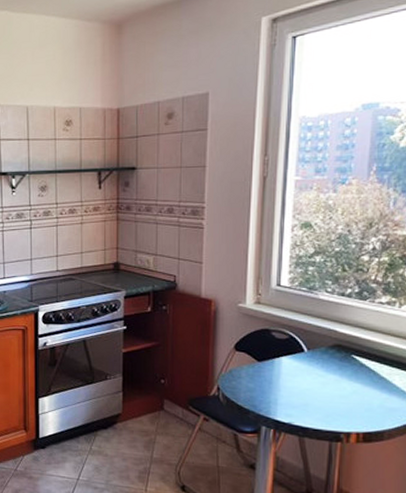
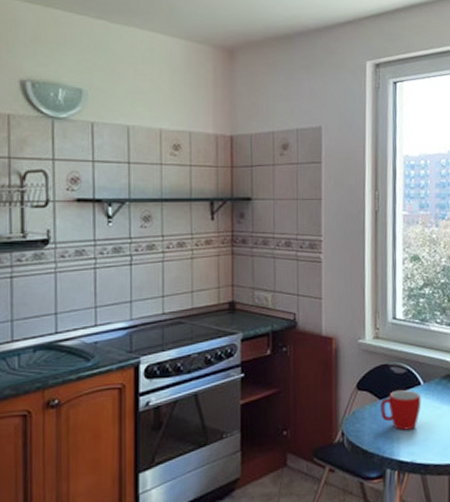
mug: none [258,354,304,393] -> present [380,389,421,430]

